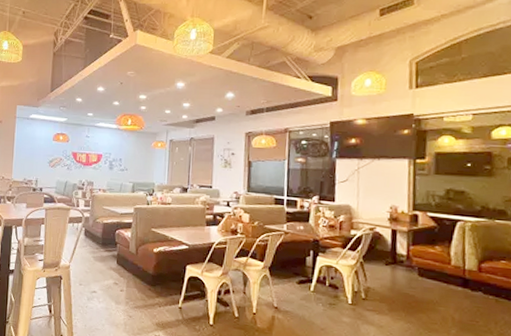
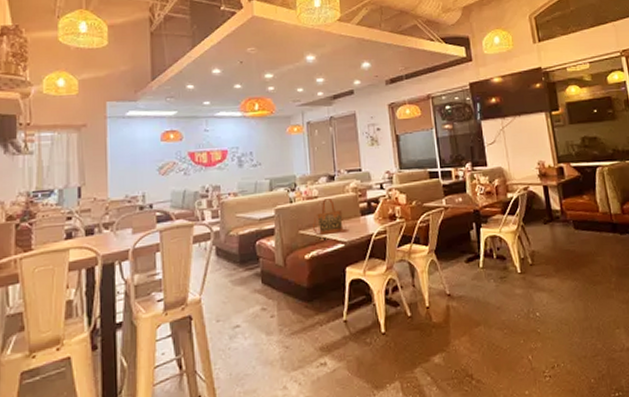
handbag: none [163,206,194,237] -> present [313,198,350,236]

